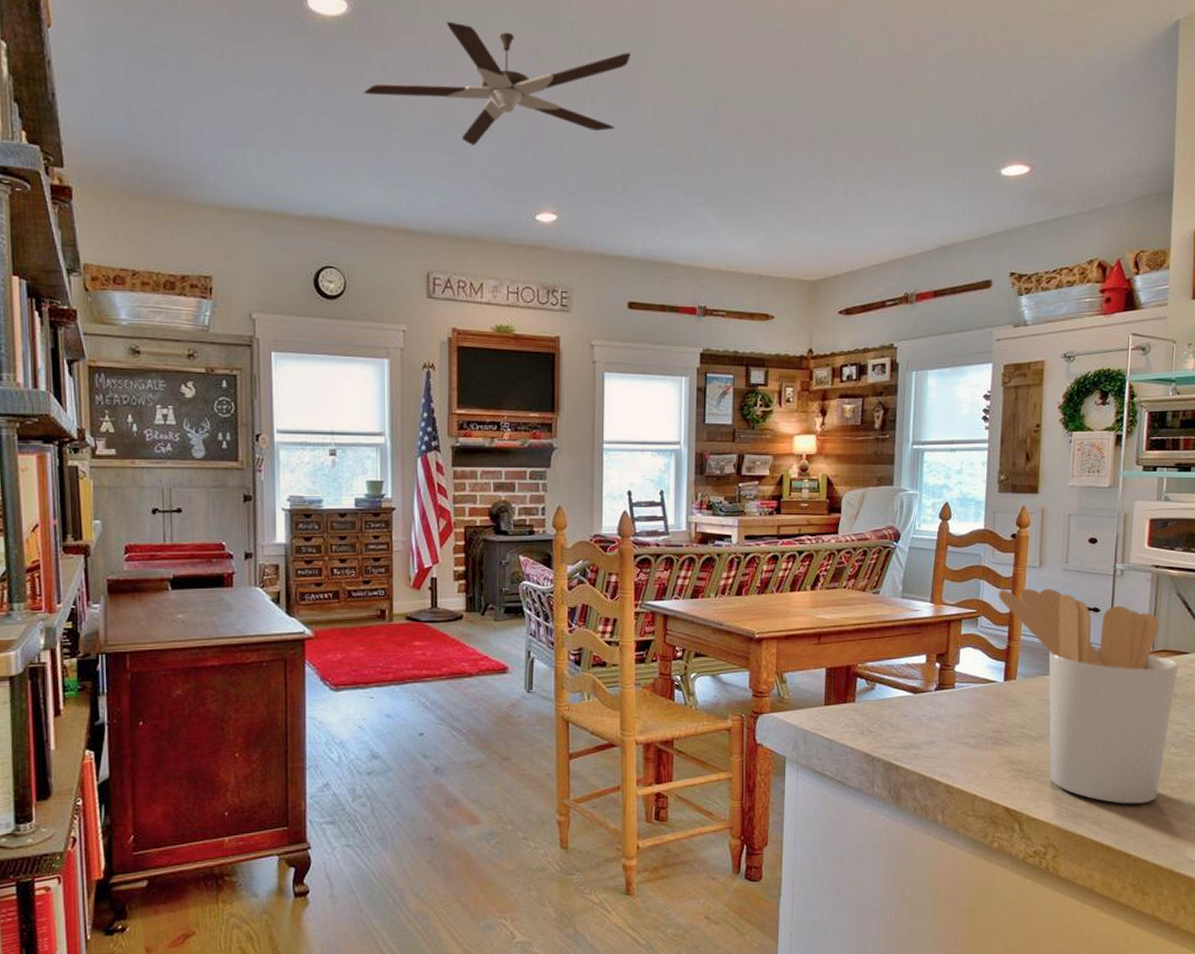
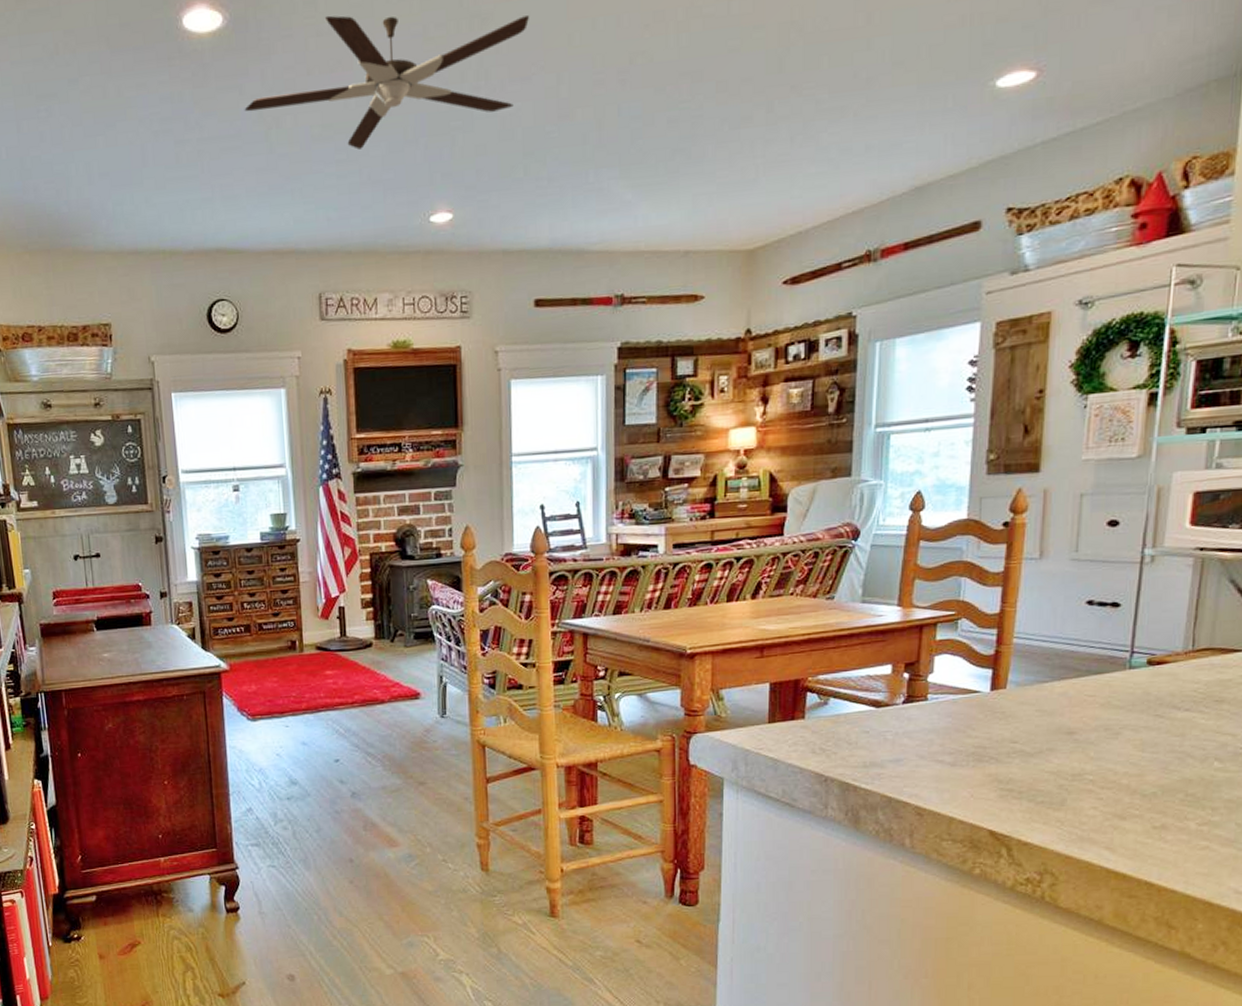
utensil holder: present [997,588,1179,804] -> none [984,583,1228,827]

